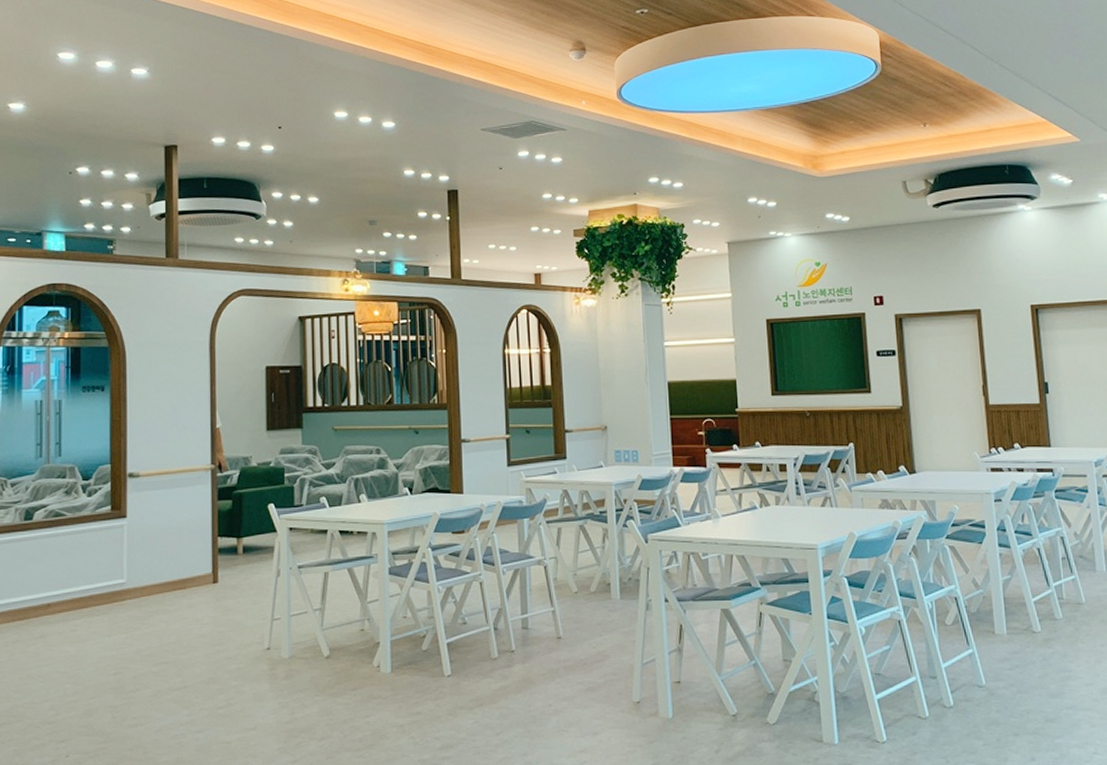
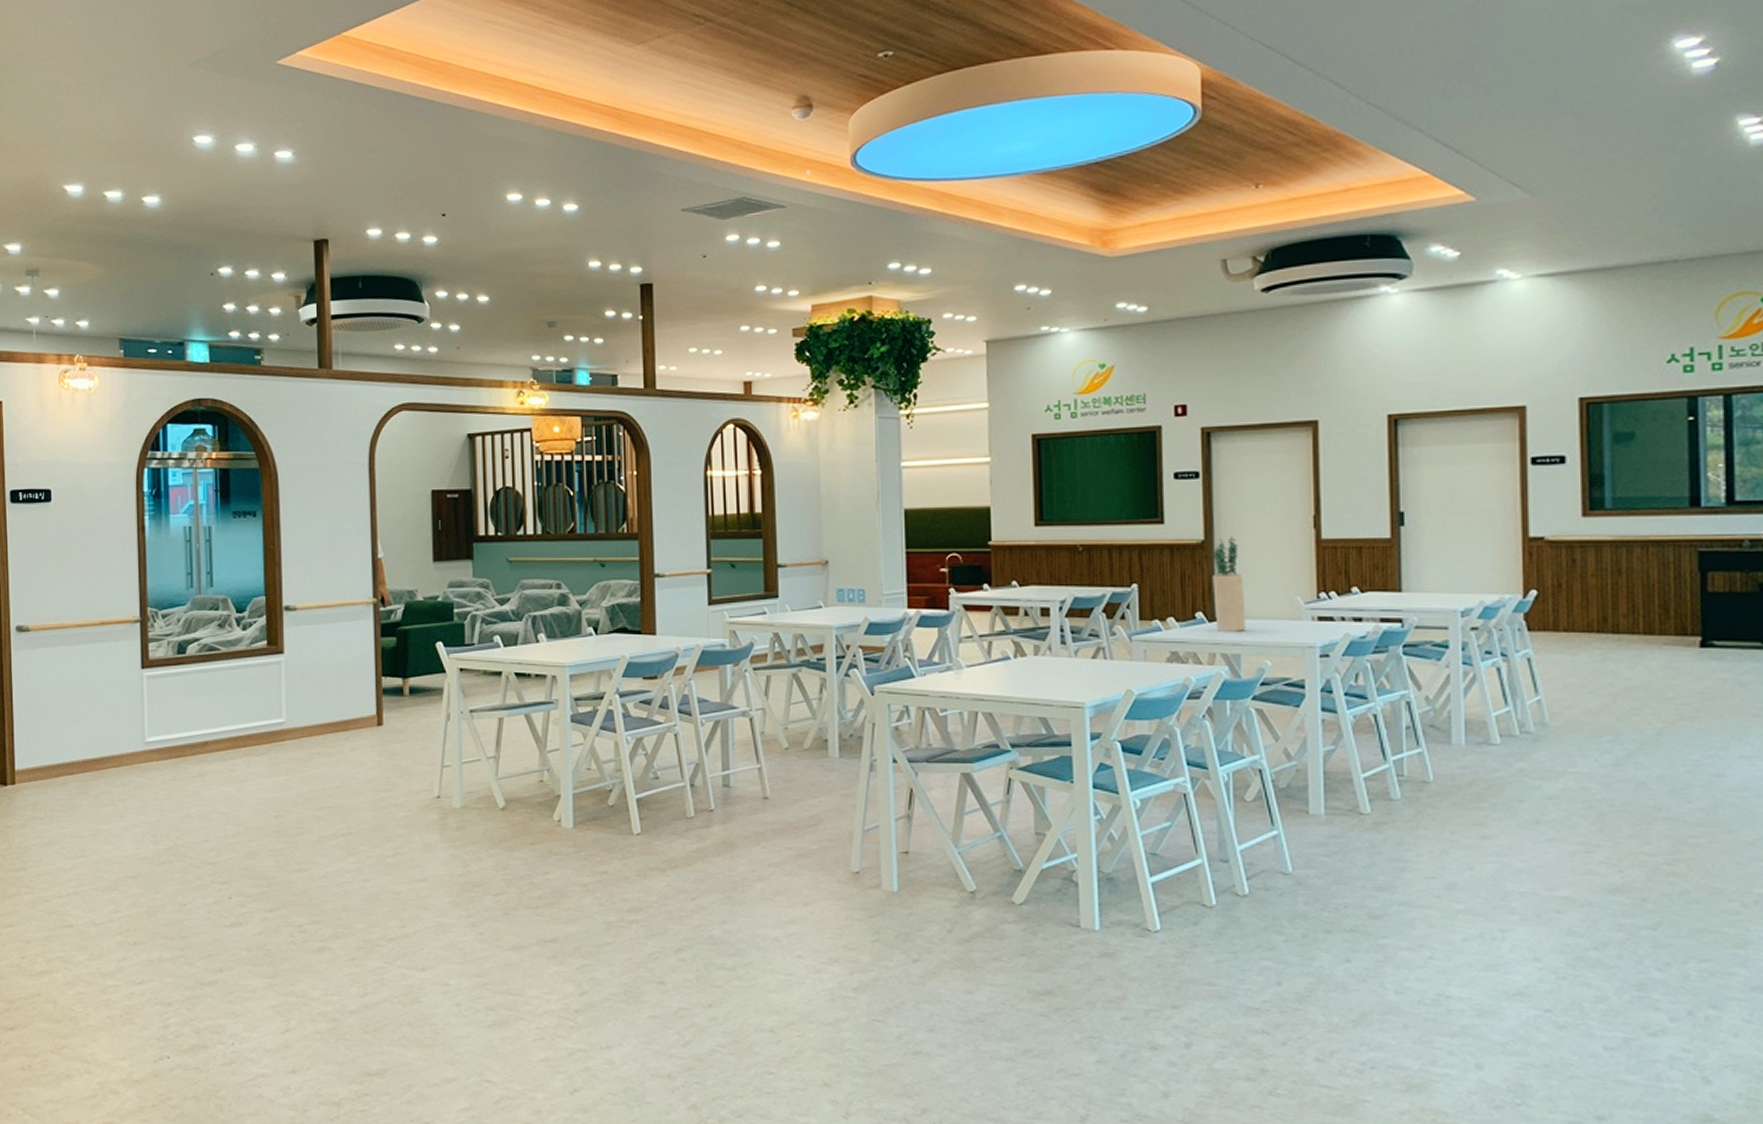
vase: none [909,402,938,483] -> present [1212,535,1246,633]

